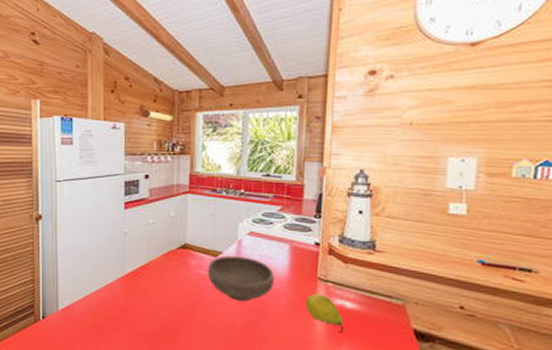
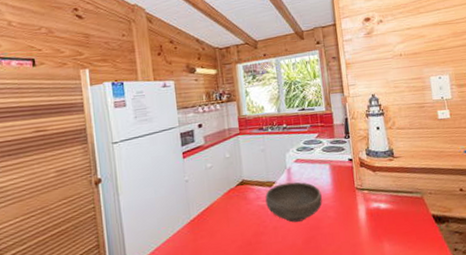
fruit: present [306,293,343,334] -> none [350,201,382,232]

